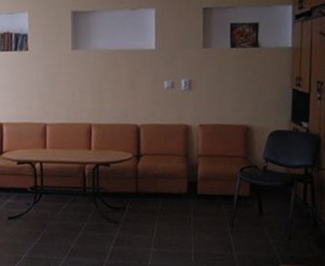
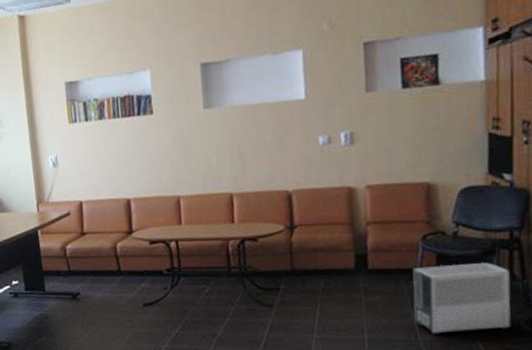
air purifier: none [231,193,304,251] -> present [412,262,511,336]

